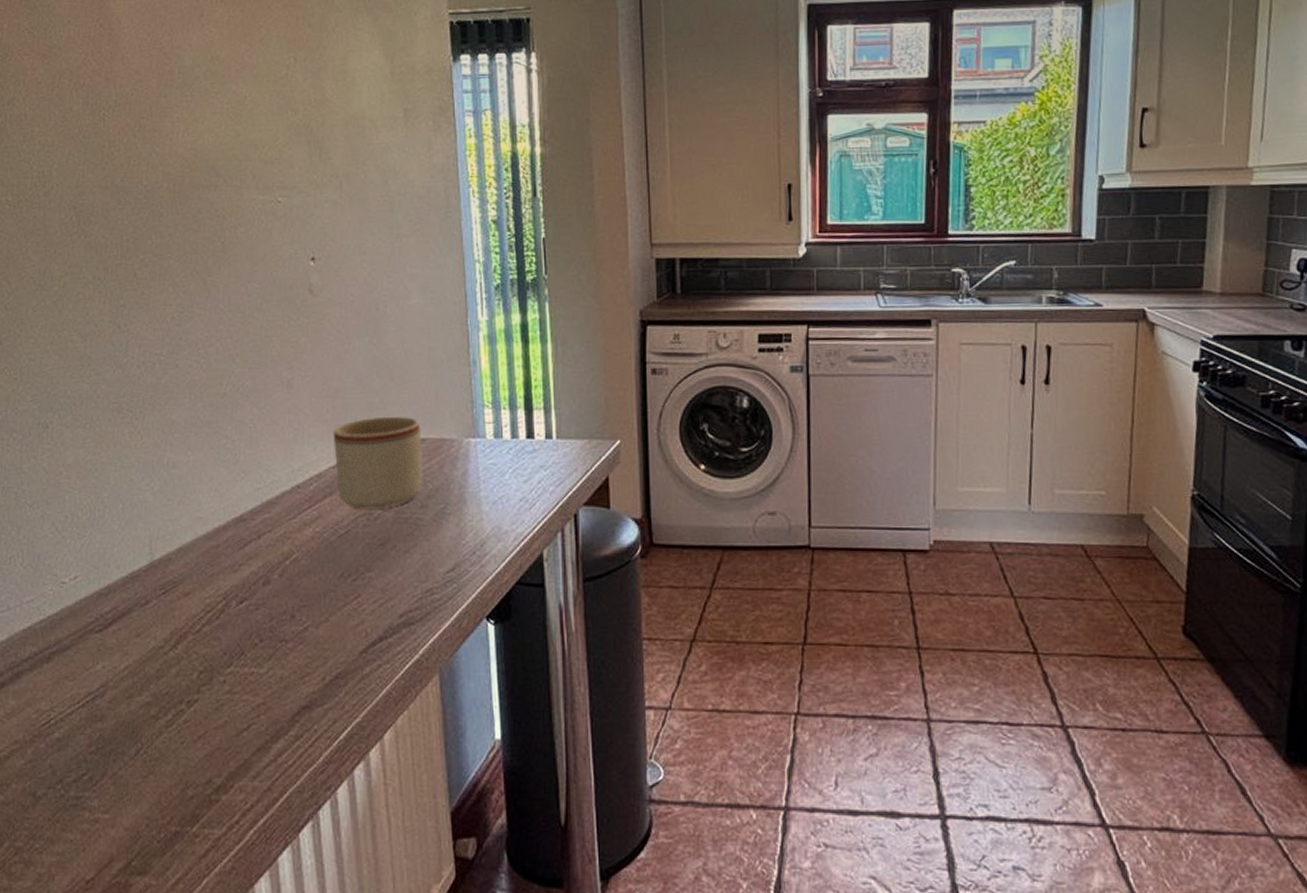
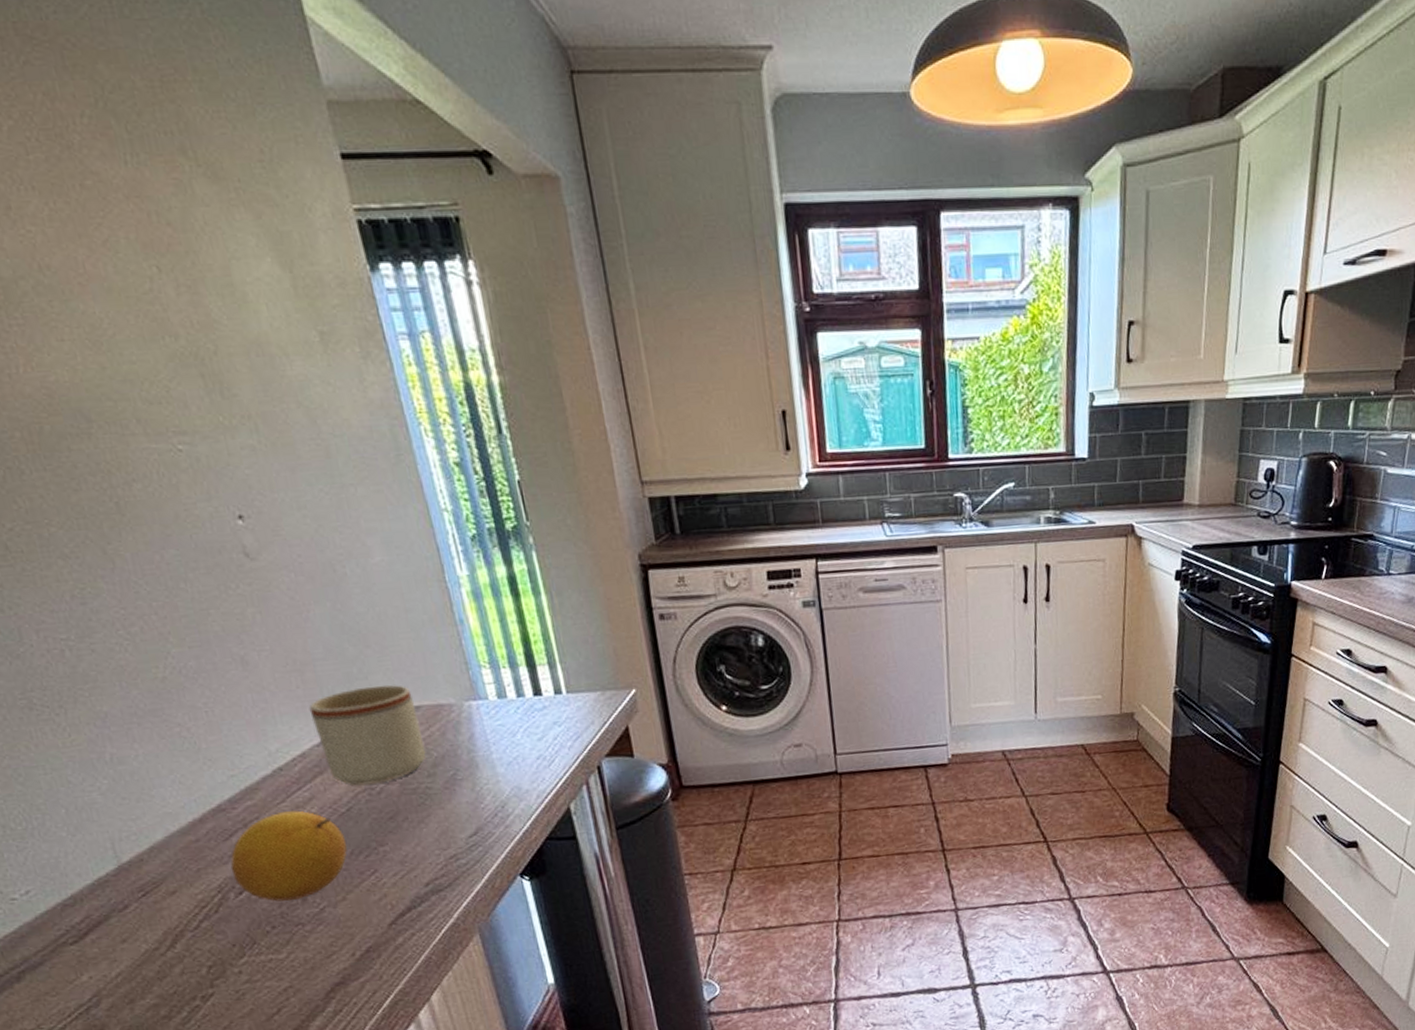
fruit: none [238,528,338,615] -> present [230,810,347,902]

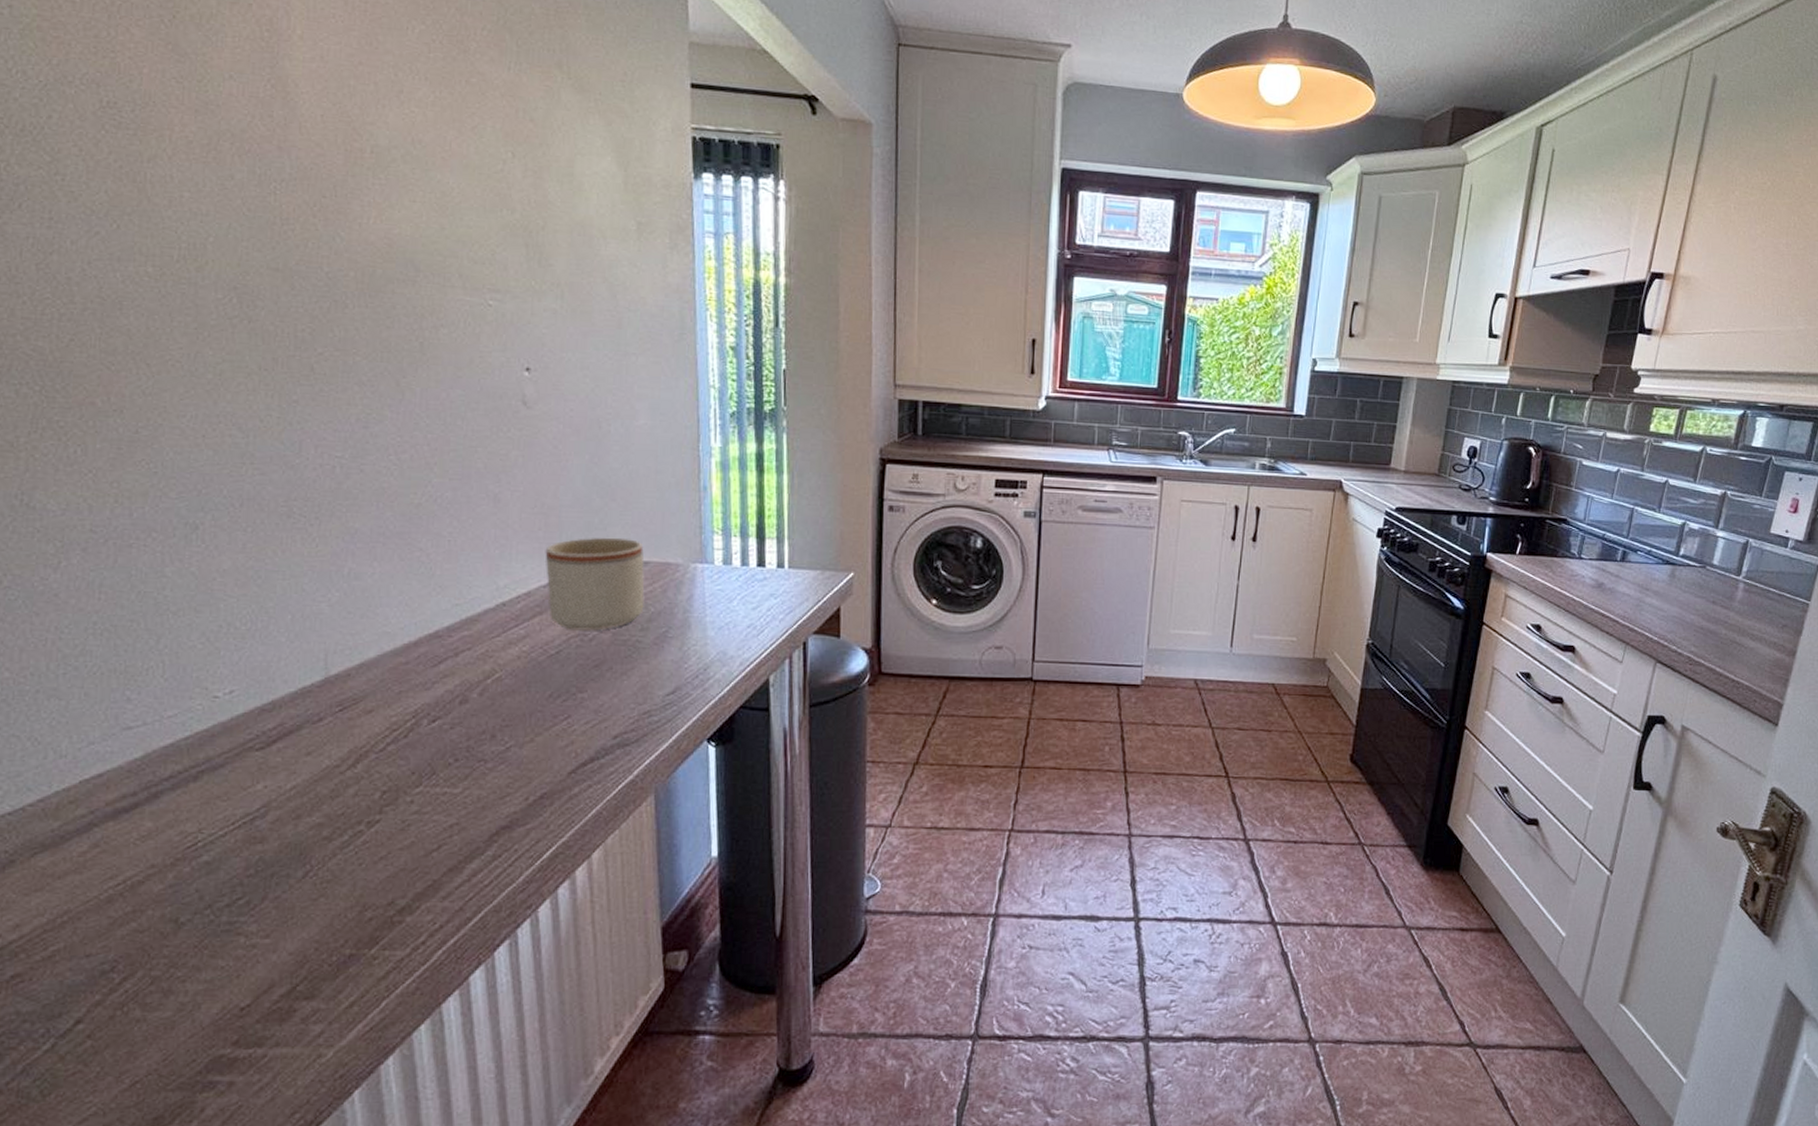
fruit: present [230,810,347,902] -> none [431,646,547,735]

